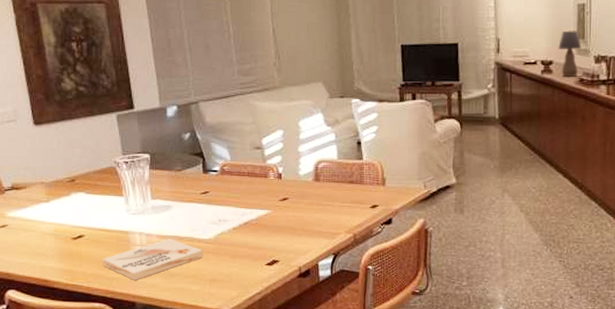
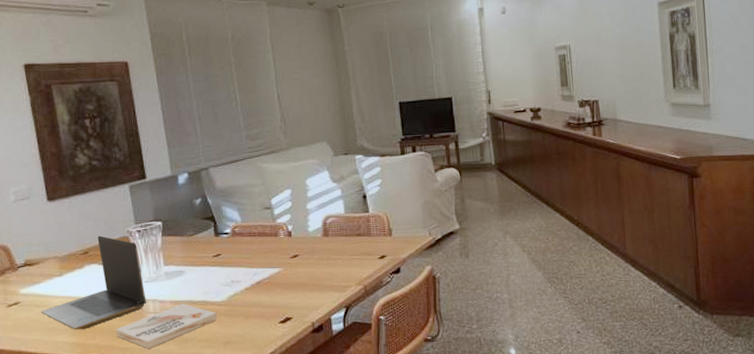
laptop computer: none [28,164,133,257] -> present [40,235,146,330]
table lamp: present [558,29,582,77] -> none [544,78,566,122]

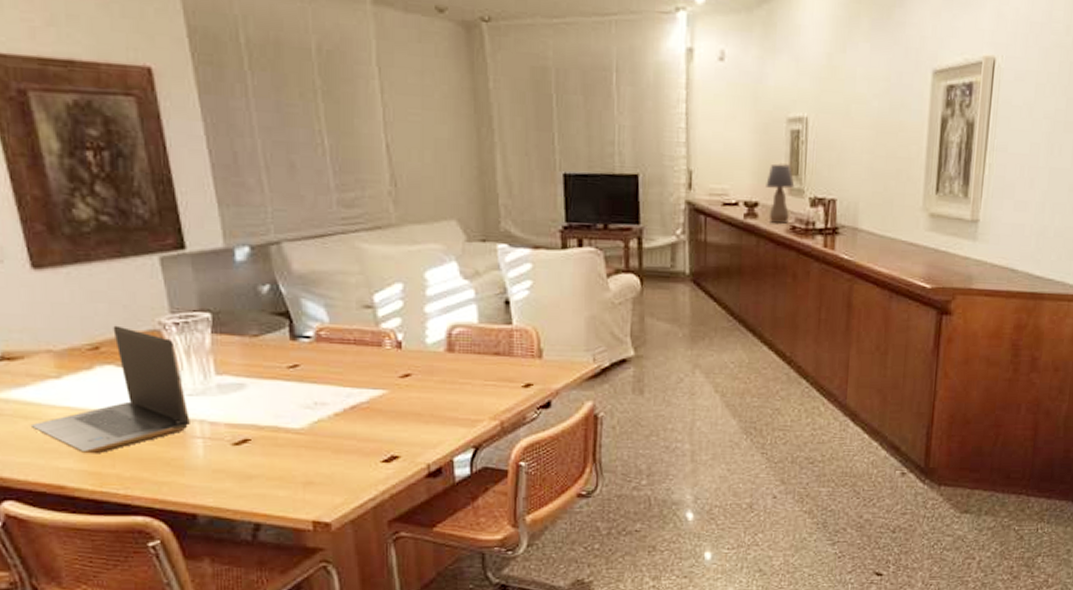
book: present [115,303,218,349] -> none [145,427,295,485]
table lamp: none [544,78,566,122] -> present [766,162,795,224]

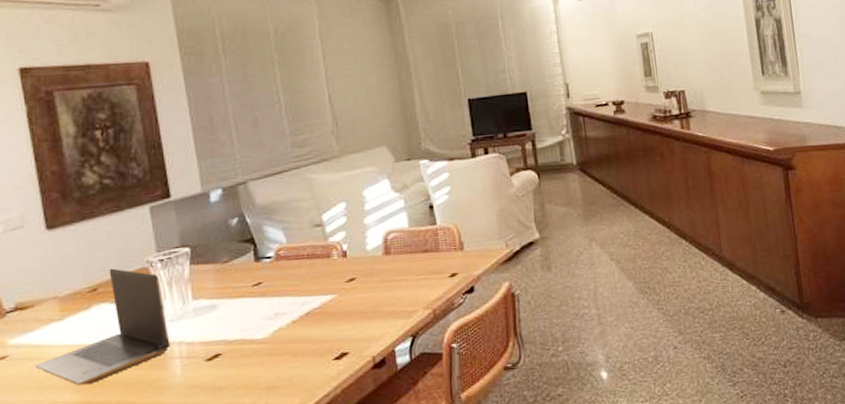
table lamp: present [766,162,795,224] -> none [627,68,651,115]

